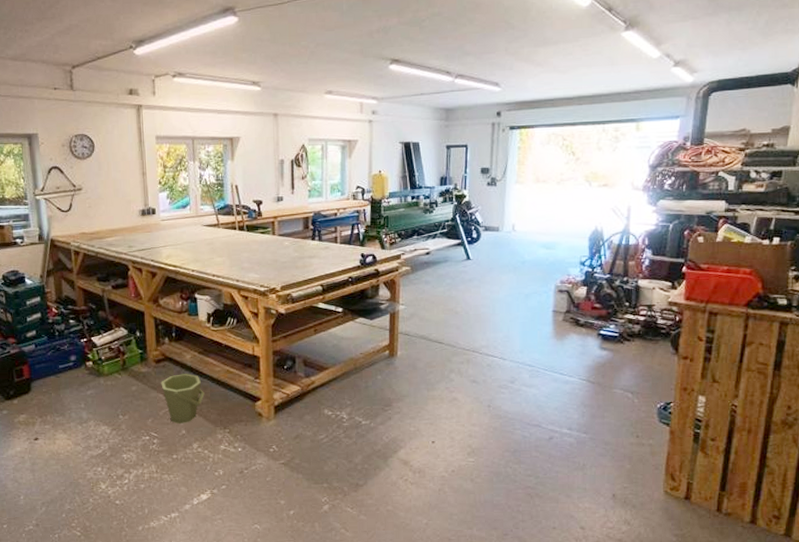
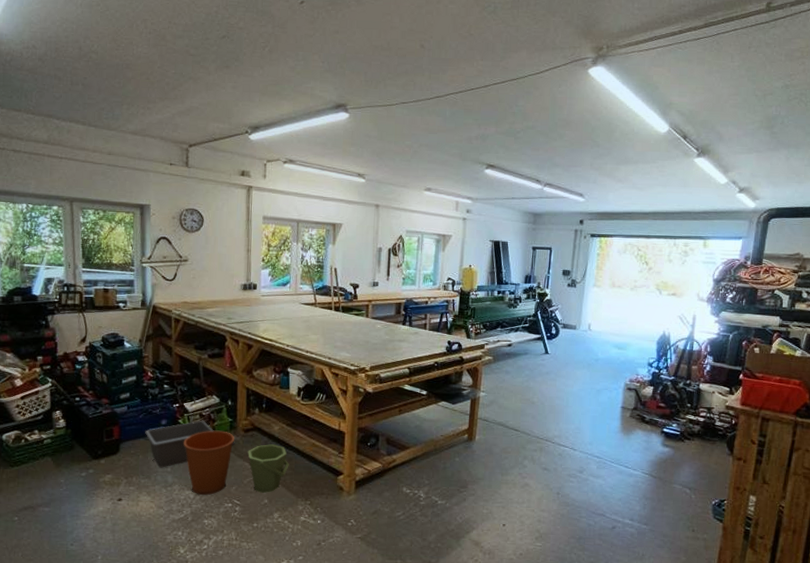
storage bin: none [55,353,125,405] -> present [145,420,214,468]
bucket: none [95,363,147,429] -> present [183,430,235,495]

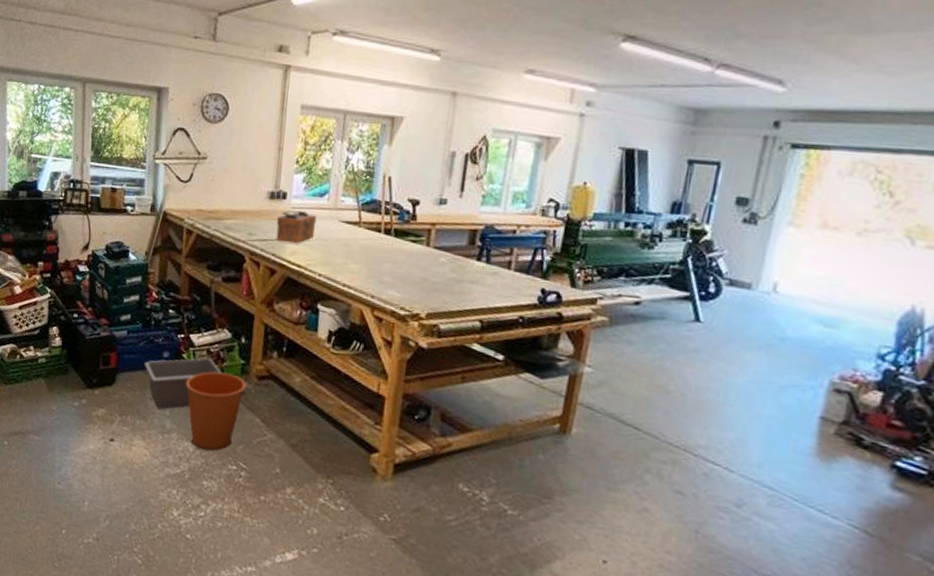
bucket: present [248,443,289,493] -> none [260,398,310,461]
tool box: none [250,297,282,323] -> present [275,210,317,244]

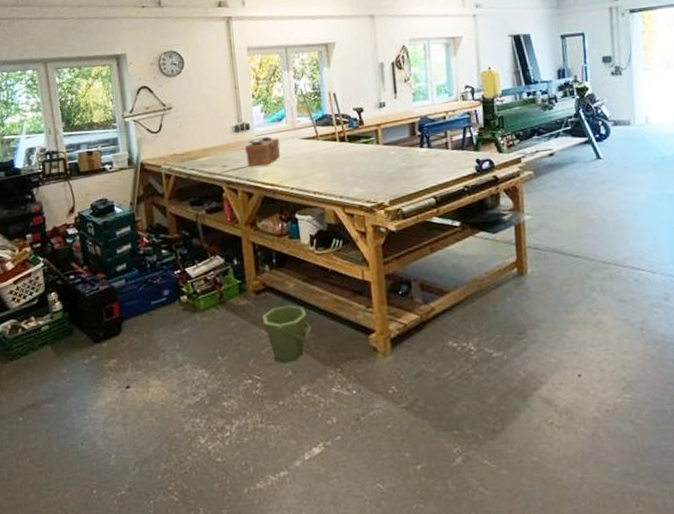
storage bin: present [144,357,222,410] -> none [147,285,222,346]
bucket: present [186,371,246,452] -> none [190,295,247,373]
bucket: none [260,398,310,461] -> present [262,304,311,364]

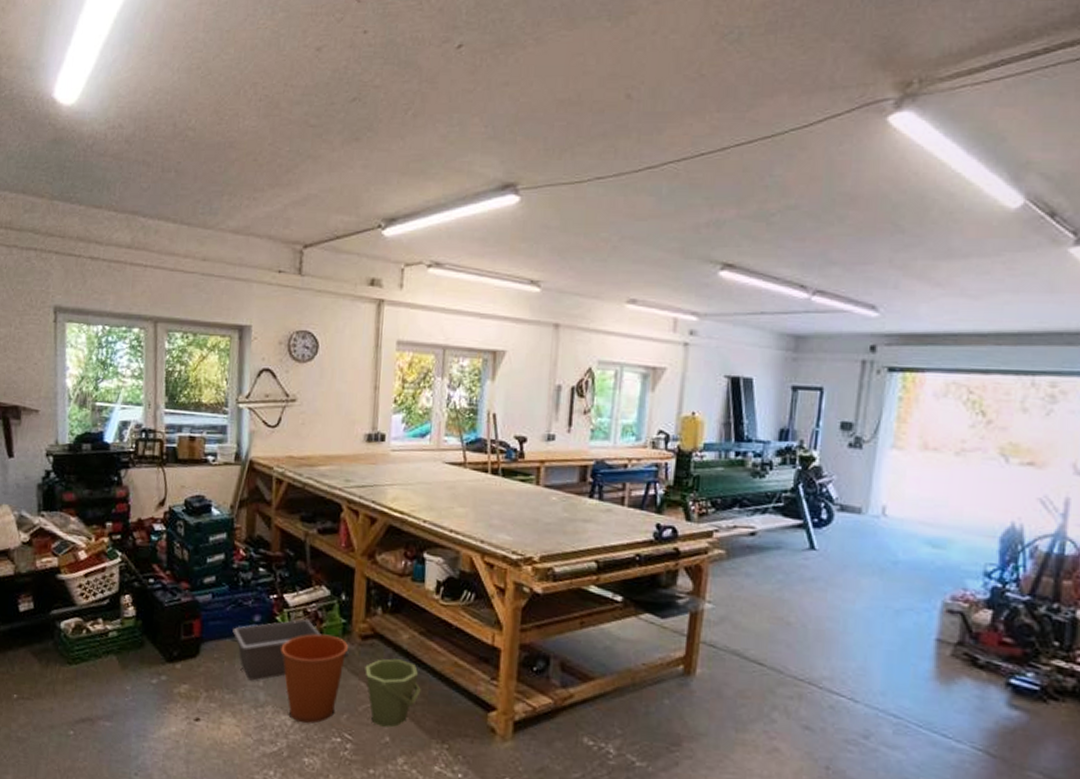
storage bin: none [147,285,222,346] -> present [232,618,322,681]
bucket: none [190,295,247,373] -> present [280,634,349,724]
tool box: present [244,136,281,168] -> none [375,453,419,489]

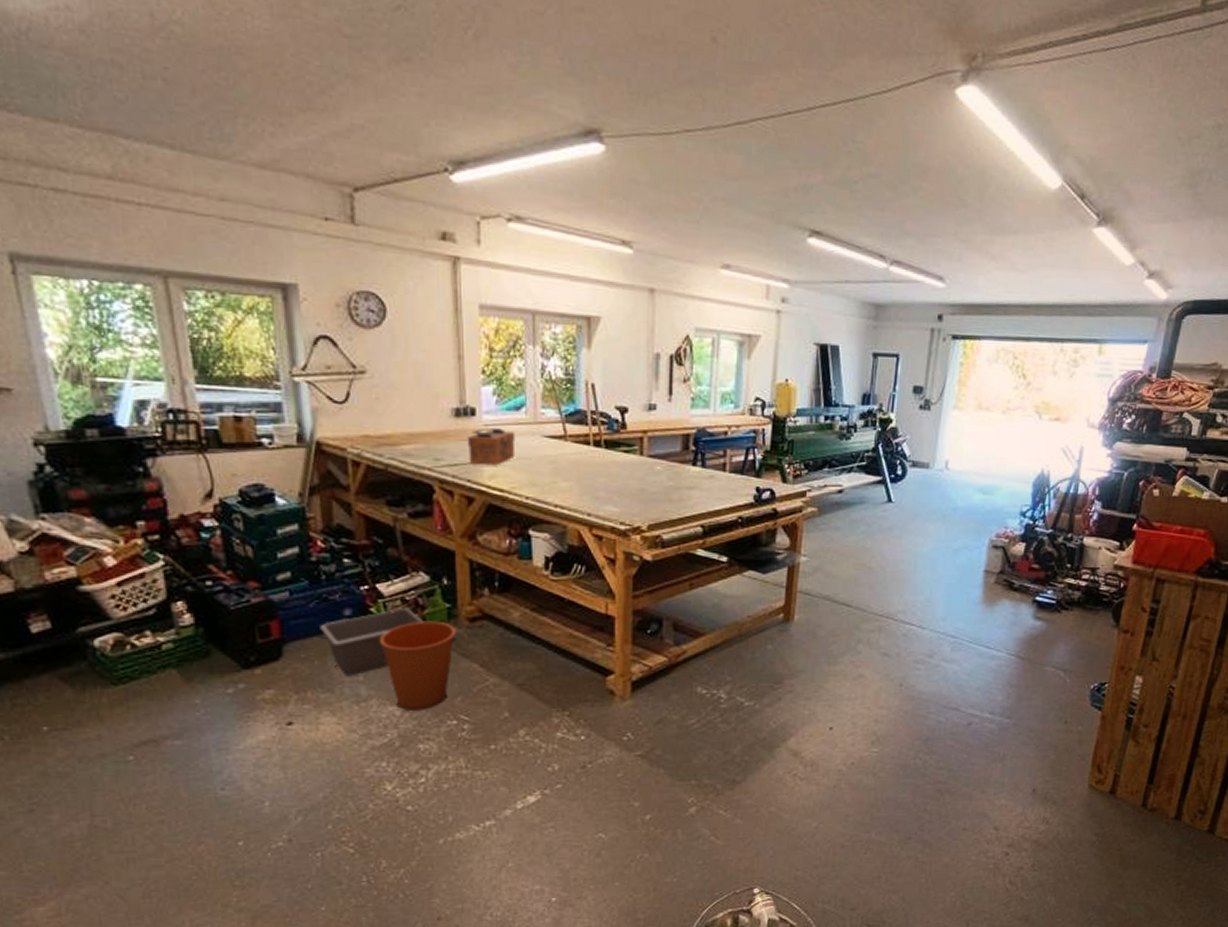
bucket: present [365,658,421,728] -> none [476,636,537,704]
tool box: none [375,453,419,489] -> present [467,428,516,466]

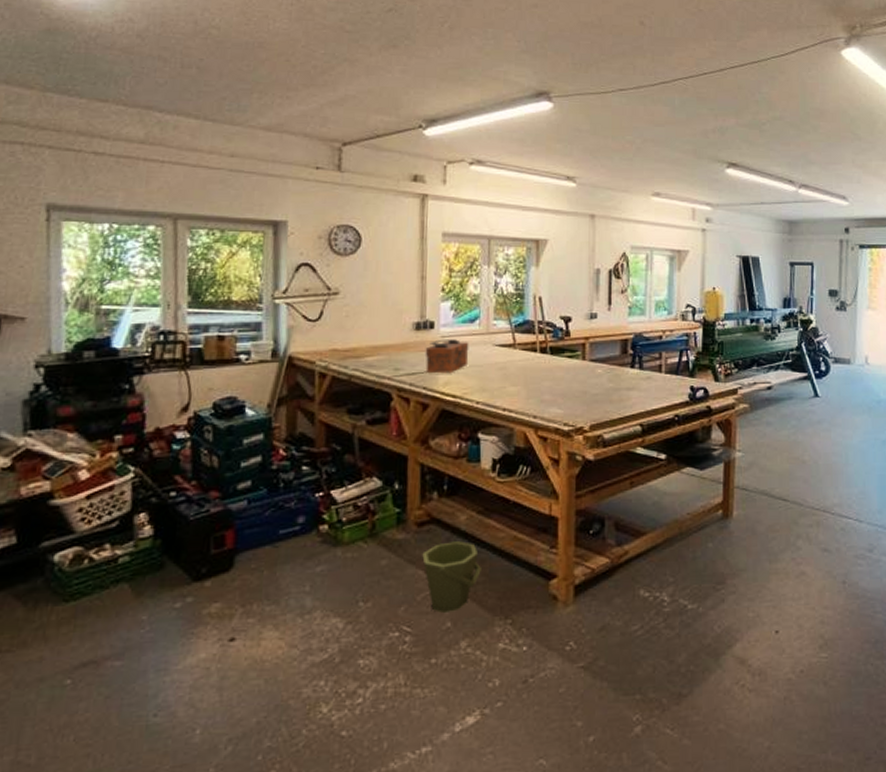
storage bin: present [320,607,424,677] -> none [273,513,374,587]
bucket: present [379,621,457,710] -> none [329,526,404,622]
bucket: none [476,636,537,704] -> present [422,540,481,613]

